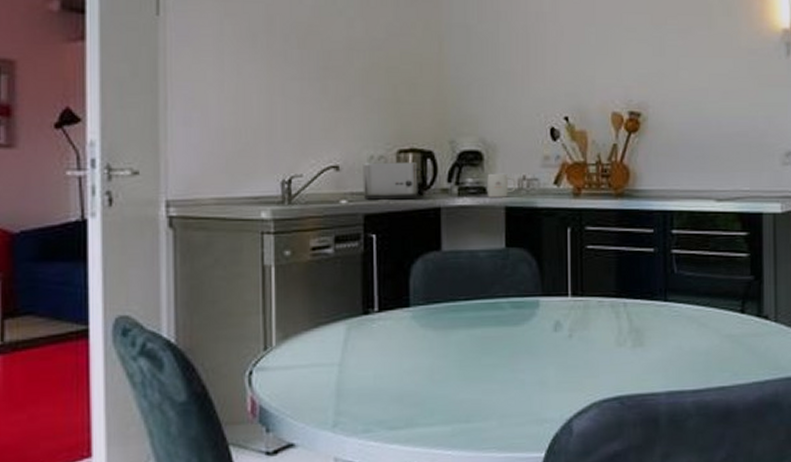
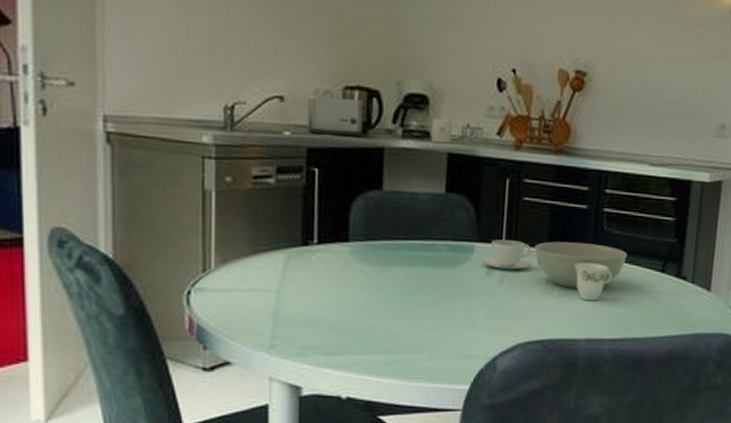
teacup: none [548,292,601,323] -> present [482,240,532,270]
bowl: none [602,288,703,338] -> present [534,241,628,288]
teacup: none [647,309,688,350] -> present [574,263,612,301]

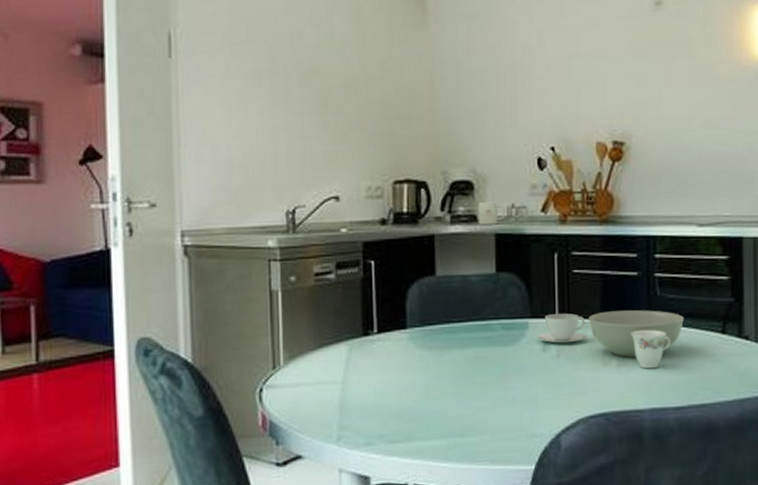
toaster: present [307,95,368,137] -> none [361,192,417,228]

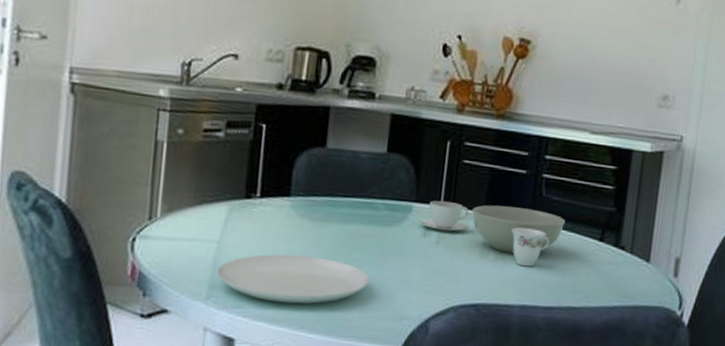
plate: none [345,385,495,436] -> present [217,254,370,304]
mug: present [478,201,506,225] -> none [376,80,405,105]

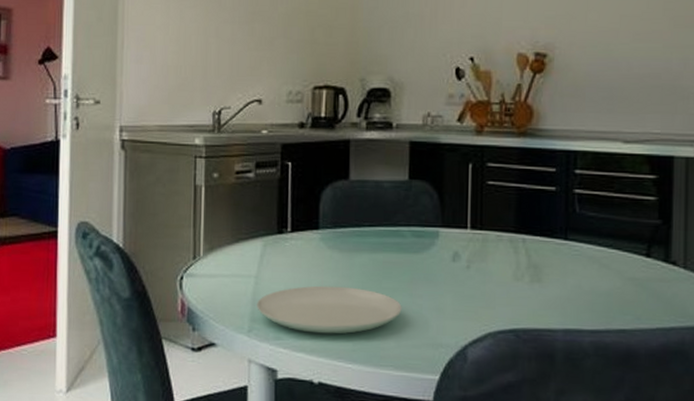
teacup: present [419,200,470,232] -> none [447,225,500,255]
bowl: present [472,205,566,253] -> none [501,225,605,274]
teacup: present [511,227,549,267] -> none [546,247,589,288]

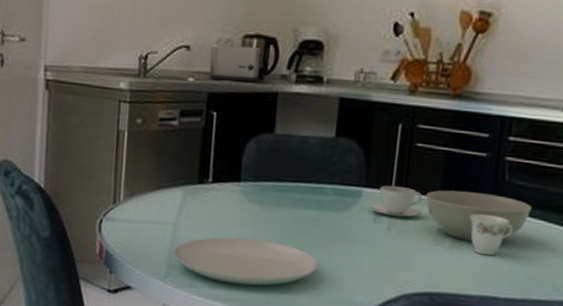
toaster: none [281,97,334,132] -> present [208,44,265,83]
teacup: none [447,225,500,255] -> present [369,185,423,218]
bowl: none [501,225,605,274] -> present [426,190,533,241]
teacup: none [546,247,589,288] -> present [469,214,513,256]

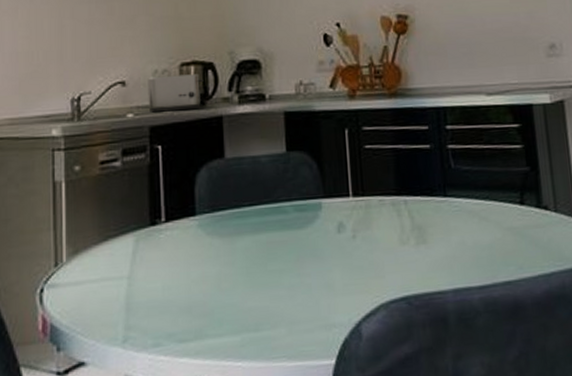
plate: present [174,237,319,286] -> none [131,274,291,333]
teacup: present [369,185,423,218] -> none [331,191,383,224]
bowl: present [426,190,533,241] -> none [383,183,481,235]
teacup: present [469,214,513,256] -> none [427,204,469,246]

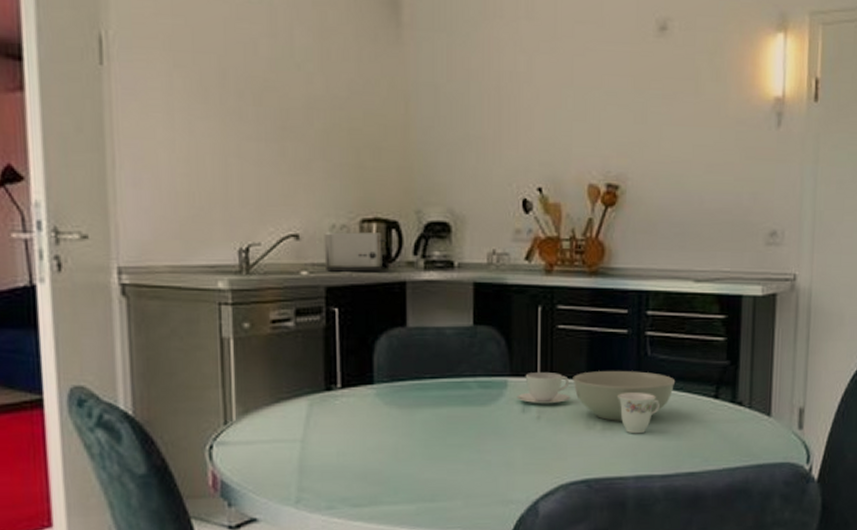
teacup: none [331,191,383,224] -> present [516,373,571,404]
bowl: none [383,183,481,235] -> present [573,371,676,421]
teacup: none [427,204,469,246] -> present [618,393,660,434]

